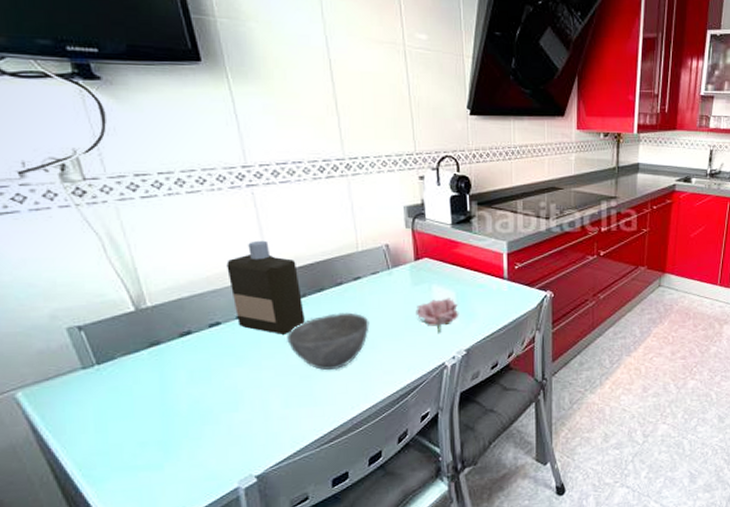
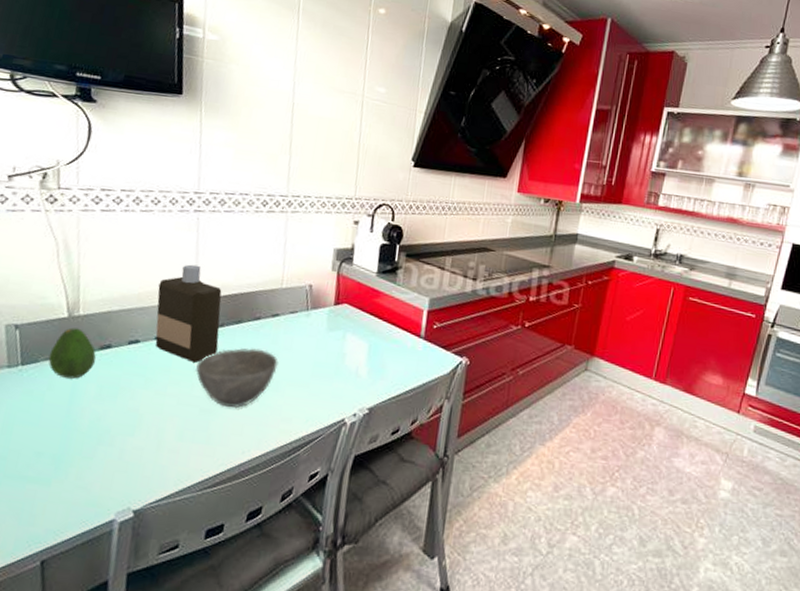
fruit: none [125,320,178,370] -> present [48,327,96,379]
flower: present [415,298,459,334] -> none [325,348,369,387]

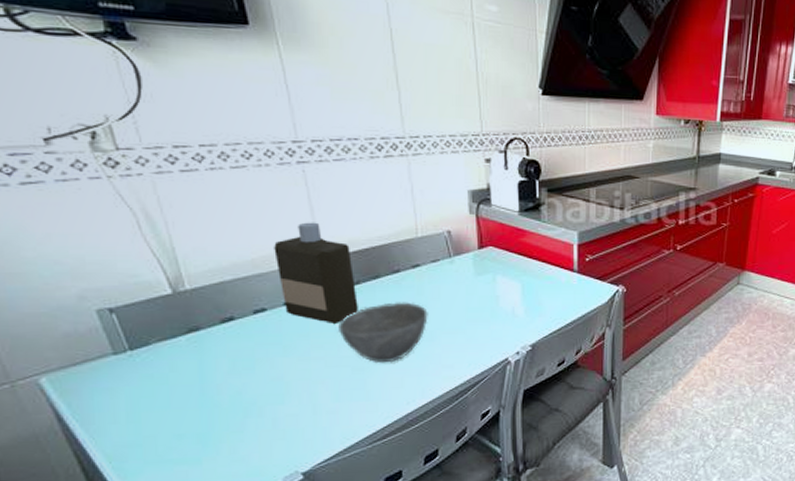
fruit: present [48,327,96,379] -> none [161,304,219,357]

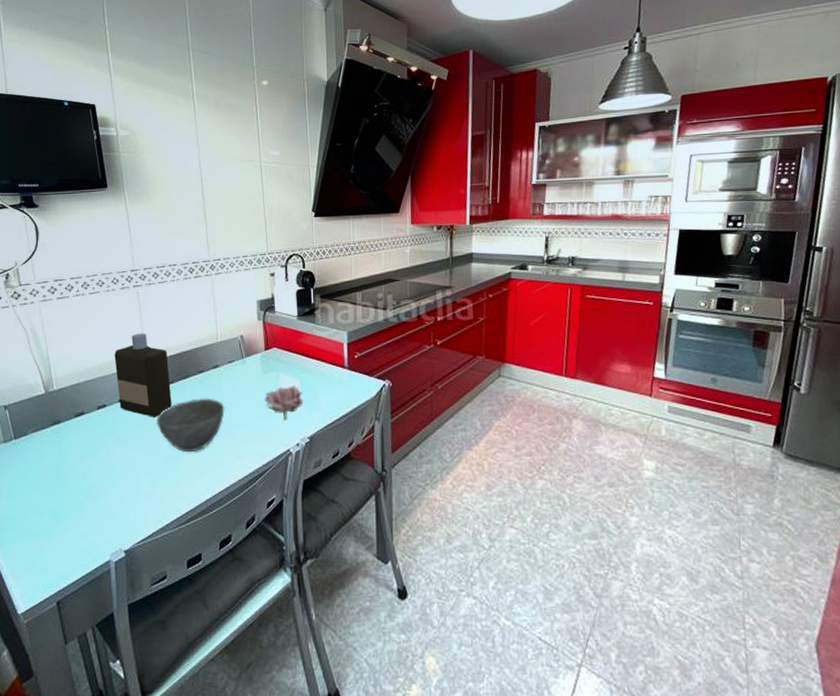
flower: none [478,289,525,328] -> present [265,386,303,421]

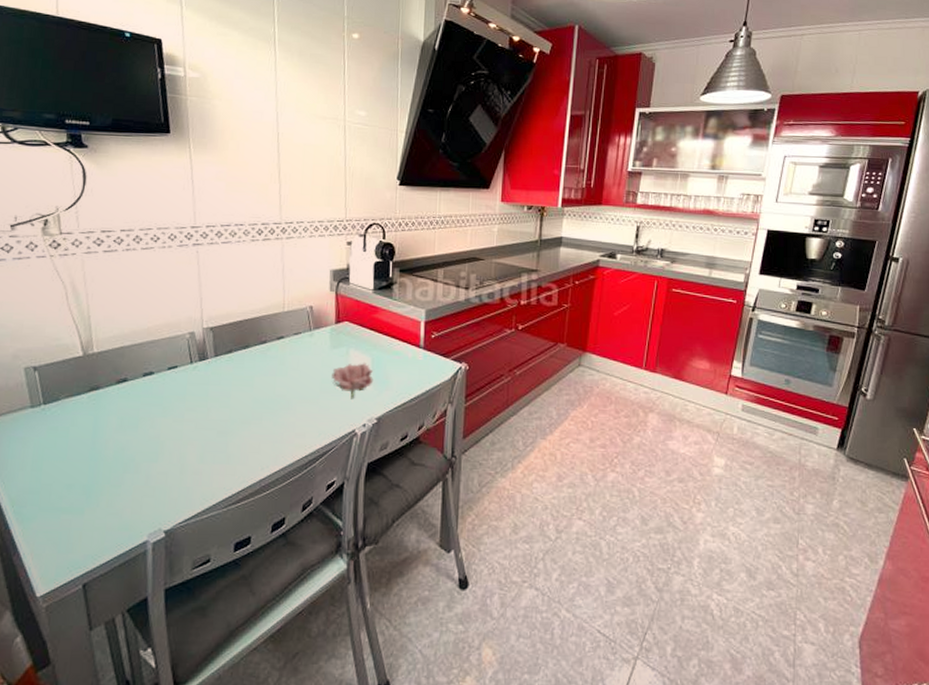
bottle: present [114,333,172,417] -> none [166,296,229,388]
bowl: present [157,398,225,453] -> none [210,371,287,429]

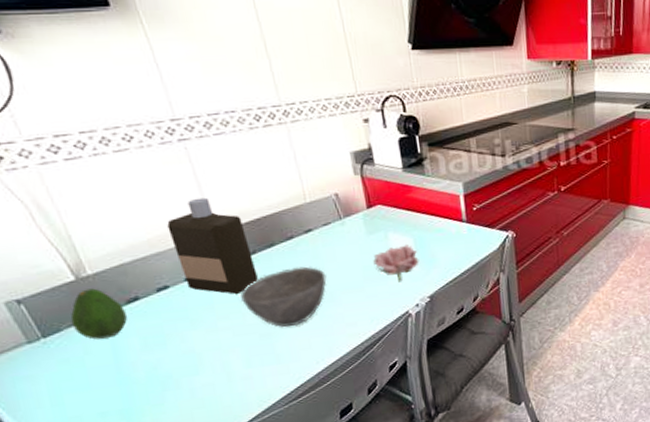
fruit: none [69,365,114,413] -> present [70,288,127,340]
bottle: none [166,296,229,388] -> present [167,197,258,294]
bowl: none [210,371,287,429] -> present [240,266,327,328]

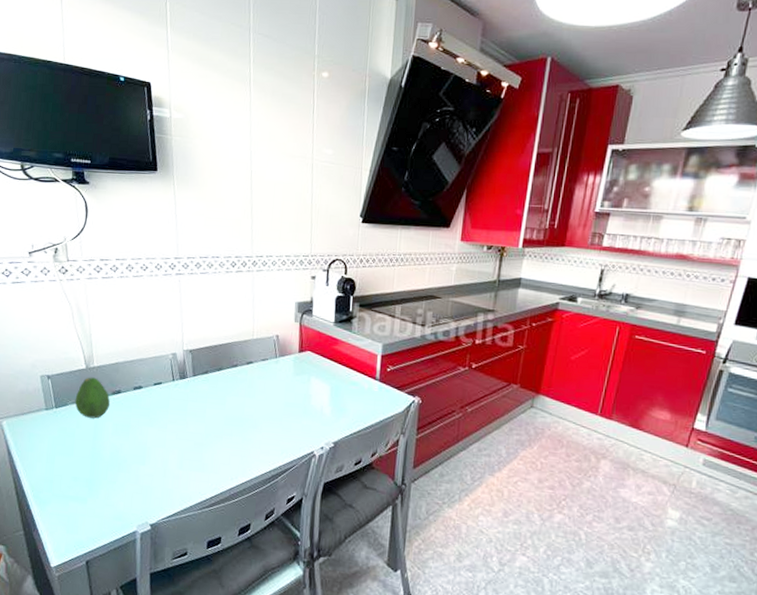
bottle: present [167,197,258,294] -> none [152,321,205,404]
bowl: present [240,266,327,328] -> none [188,391,255,443]
flower: present [373,244,419,283] -> none [294,390,332,424]

